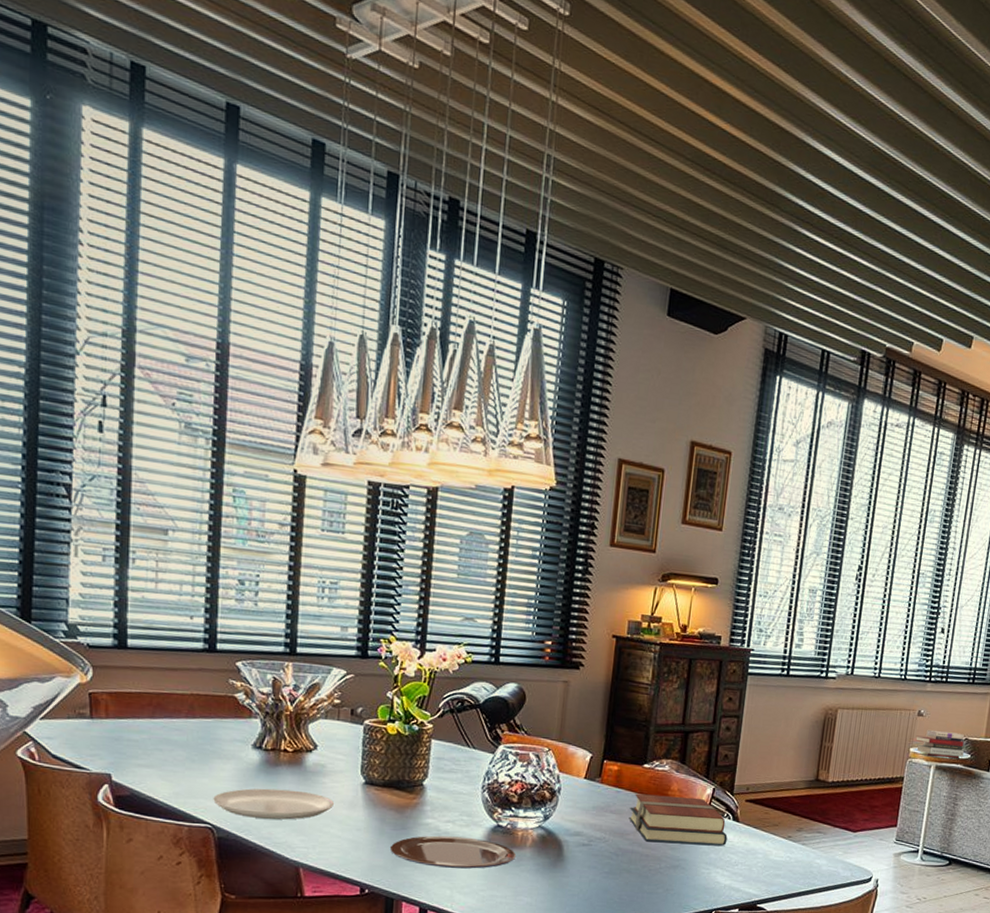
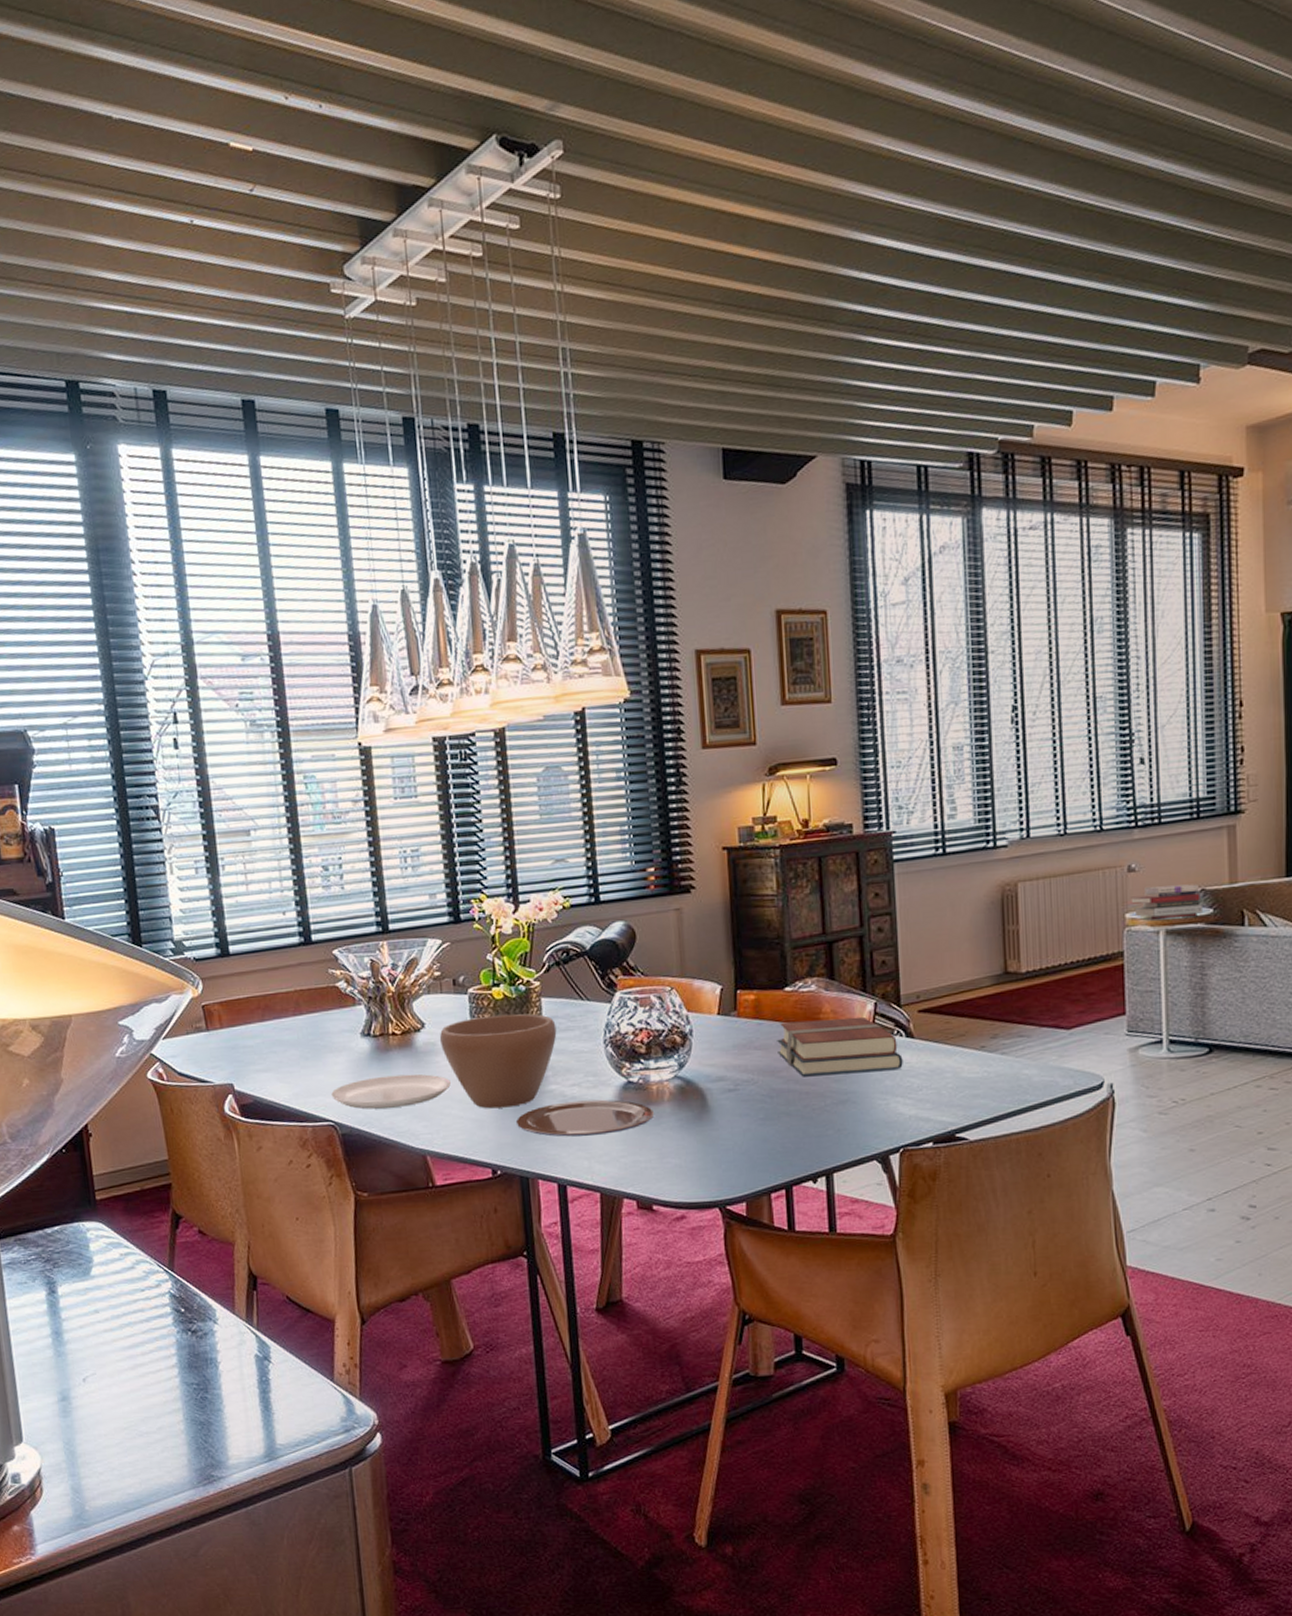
bowl: none [329,747,442,834] -> present [439,1013,557,1109]

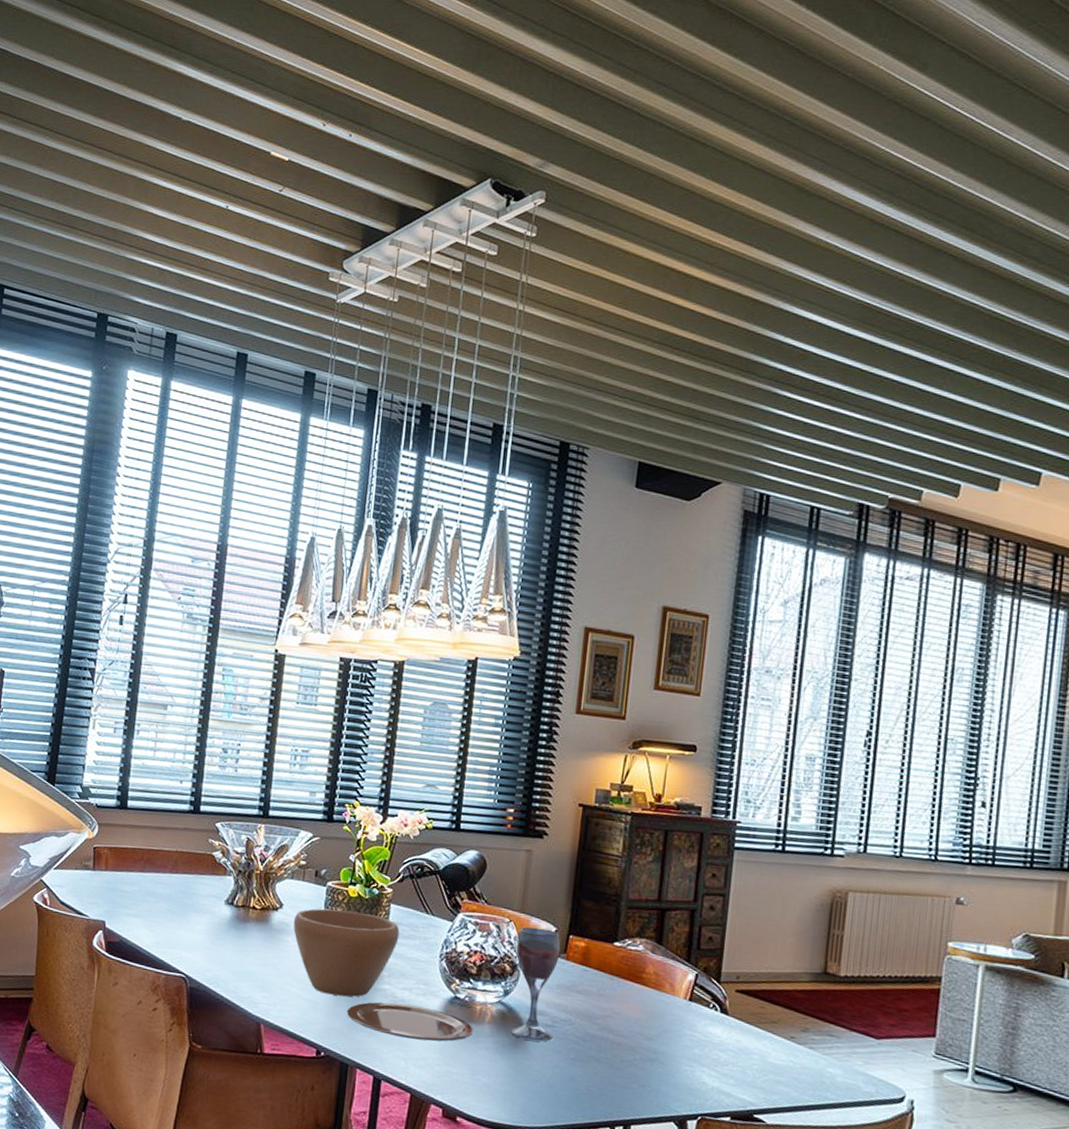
plate: present [331,1074,451,1109] -> none [188,942,295,976]
cup: none [682,989,738,1110] -> present [510,927,561,1042]
books: present [777,1016,903,1076] -> none [597,973,714,1041]
books: present [1130,884,1202,920] -> none [955,920,1024,959]

